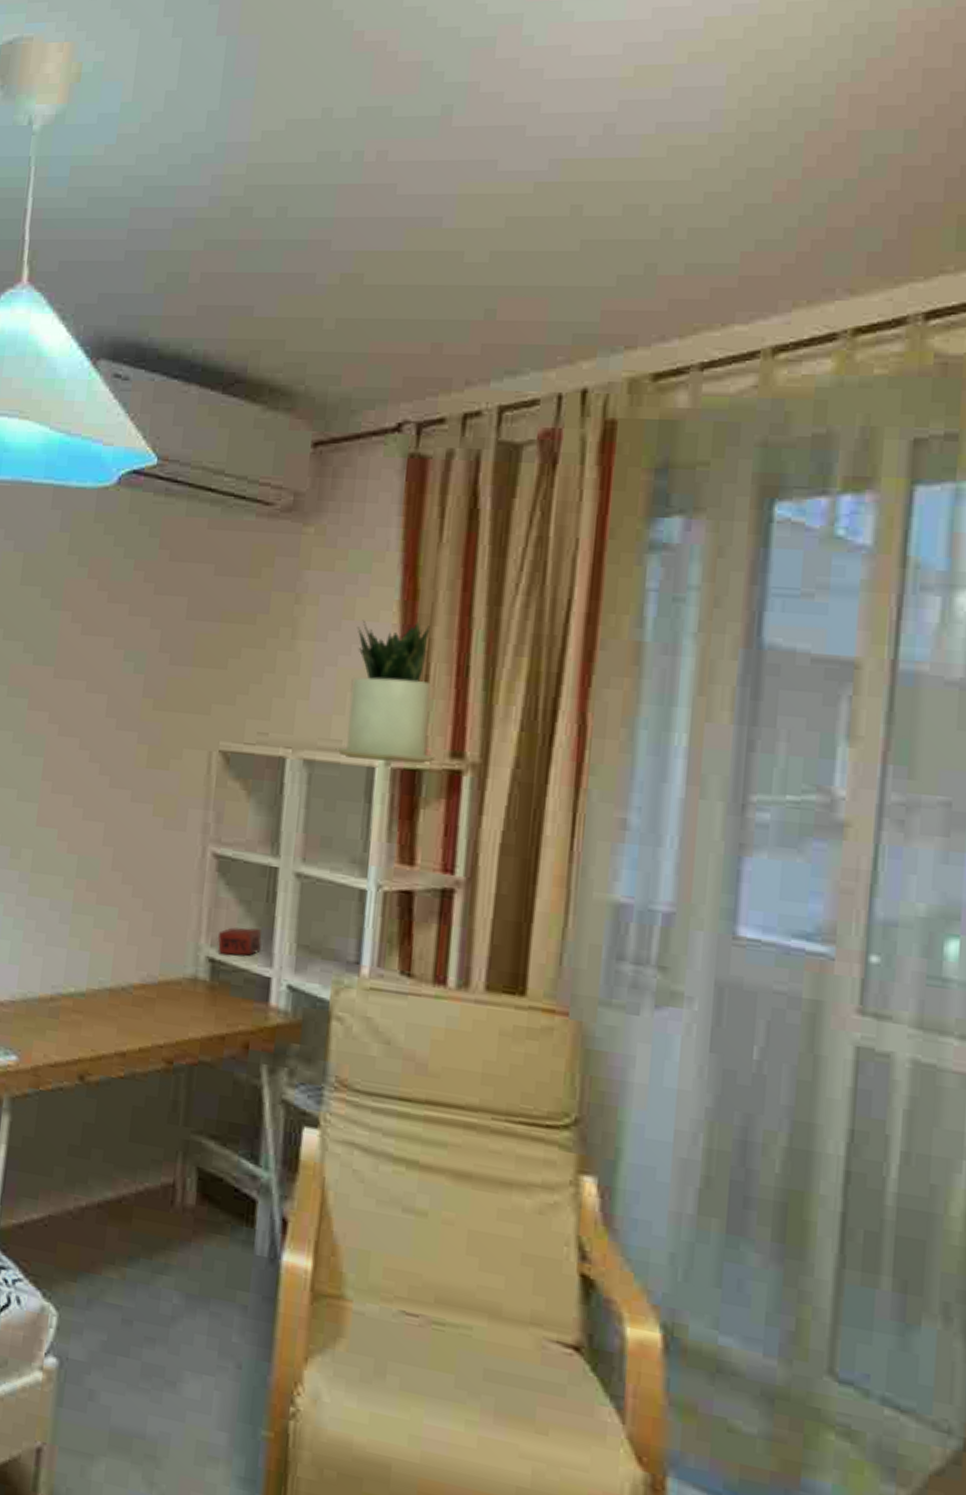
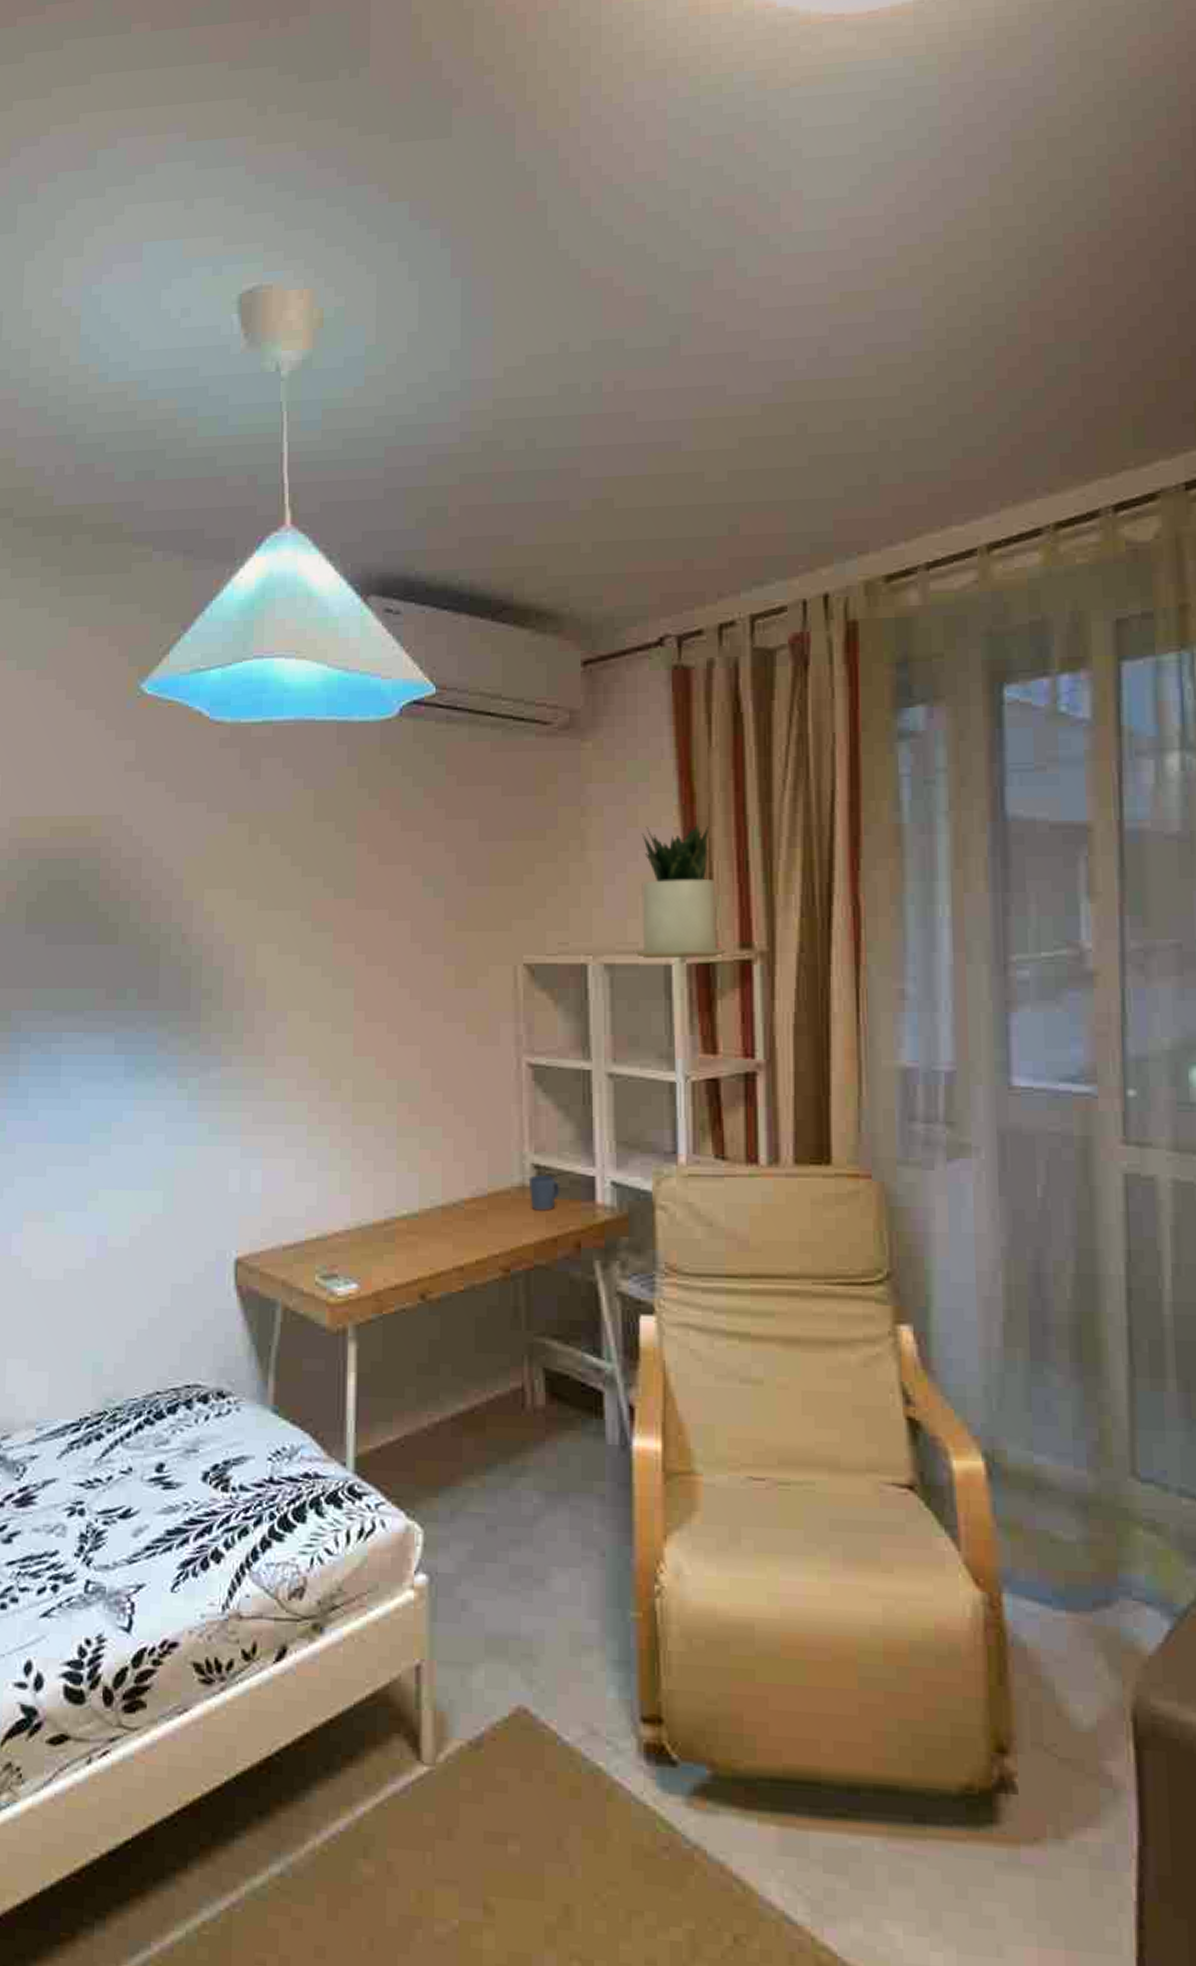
mug: none [201,969,234,1007] -> present [528,1175,560,1211]
decorative box: present [218,927,262,956] -> none [541,1131,582,1161]

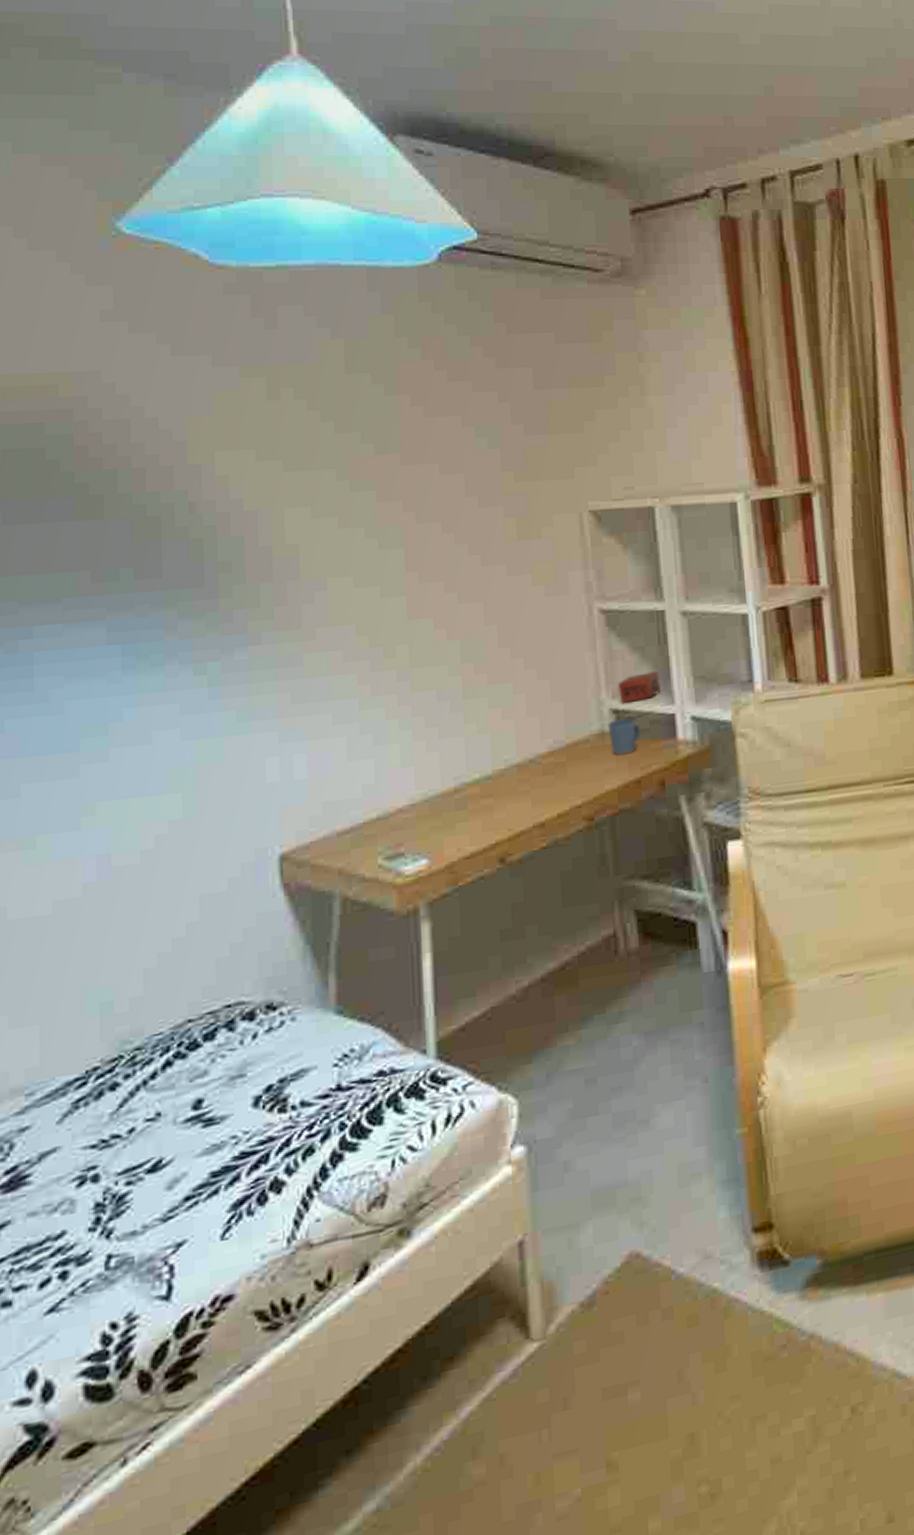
decorative box: none [541,1131,582,1161] -> present [618,671,661,704]
planter: present [636,824,726,958] -> none [699,367,787,497]

